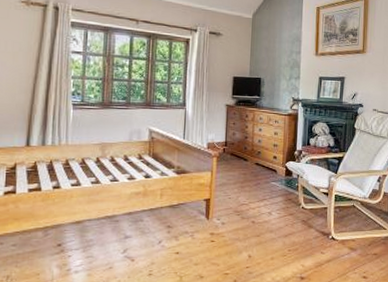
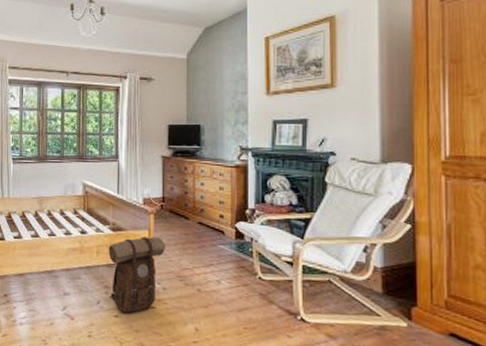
backpack: none [172,178,227,249] -> present [108,236,166,313]

